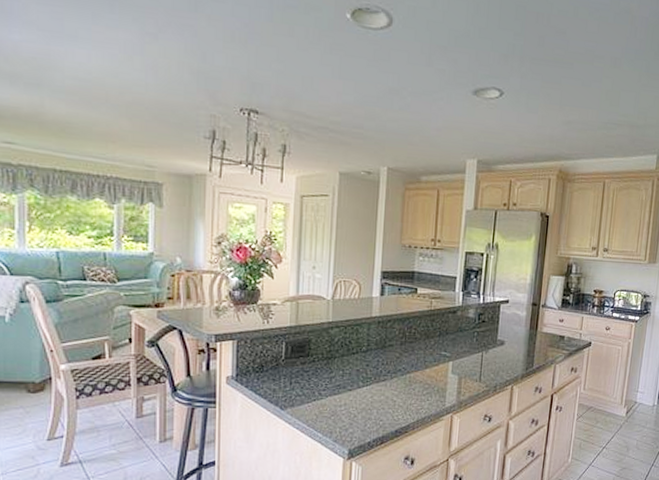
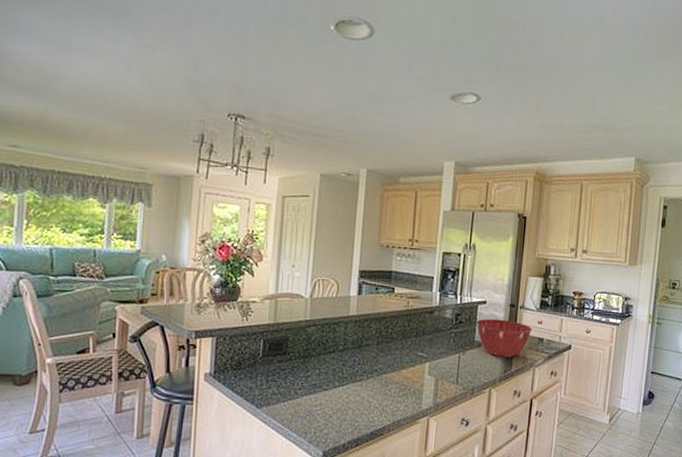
mixing bowl: none [498,317,554,355] -> present [476,318,533,358]

